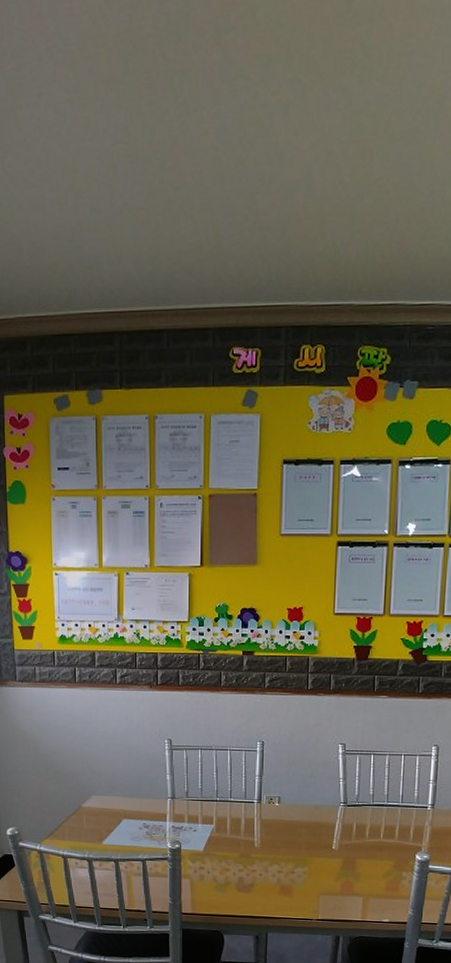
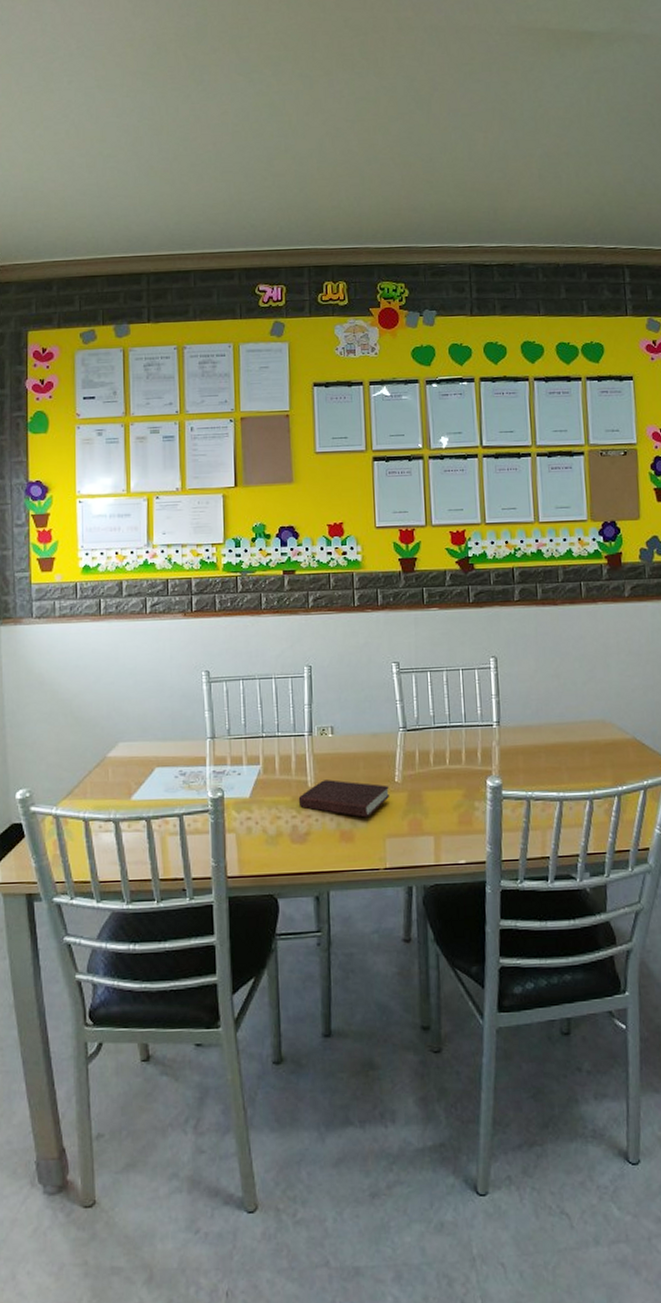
book: none [245,842,327,877] -> present [298,779,390,818]

